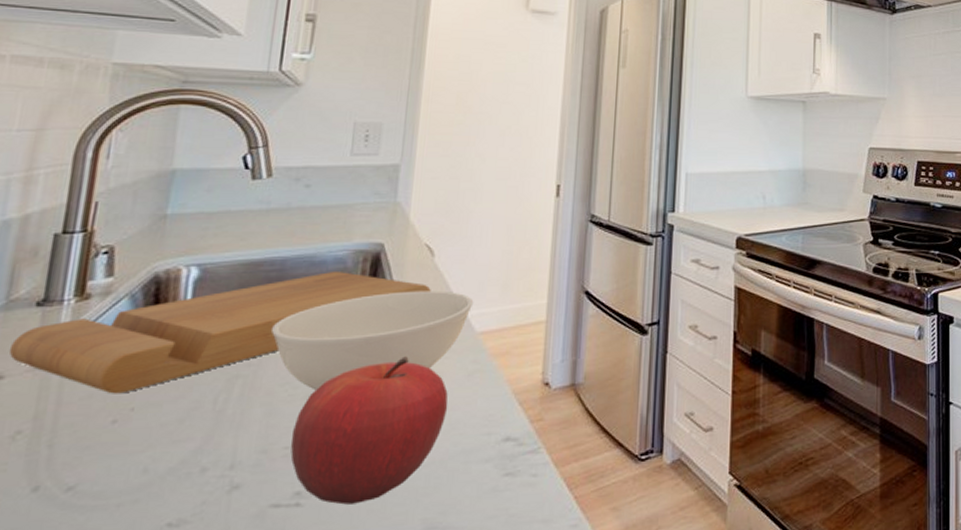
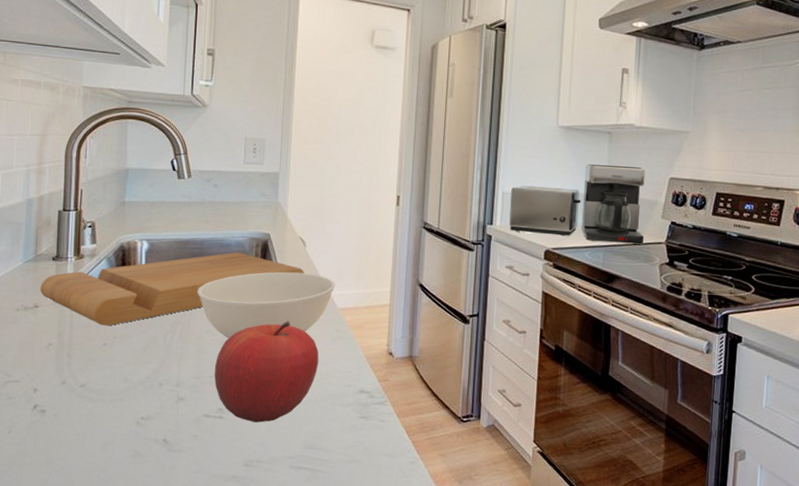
toaster: none [694,164,776,219] -> present [509,185,581,236]
coffee maker: none [776,136,846,223] -> present [581,163,645,244]

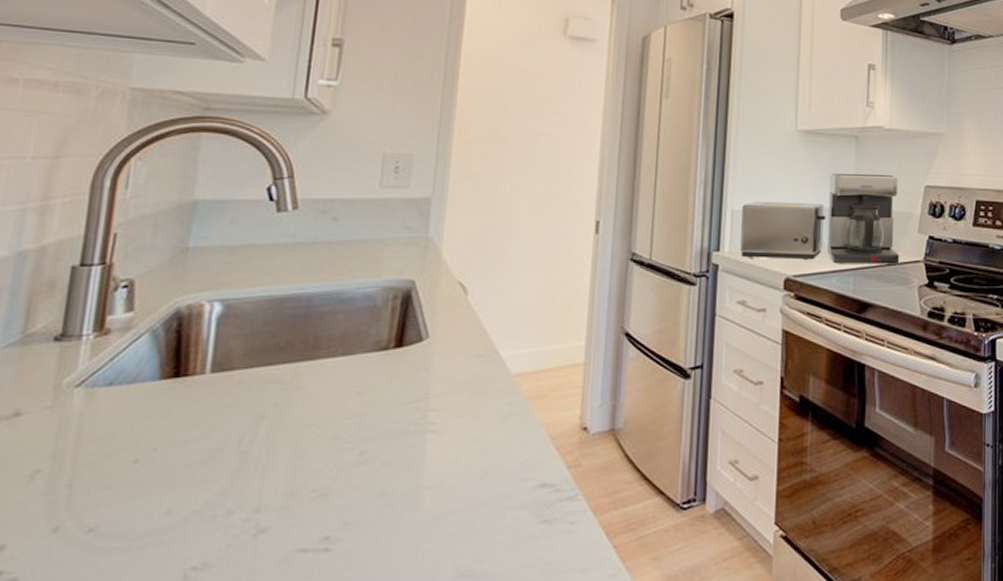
cutting board: present [40,252,305,326] -> none [26,308,464,433]
bowl: present [197,271,336,339] -> none [297,330,509,432]
fruit: present [214,321,319,423] -> none [318,398,482,550]

